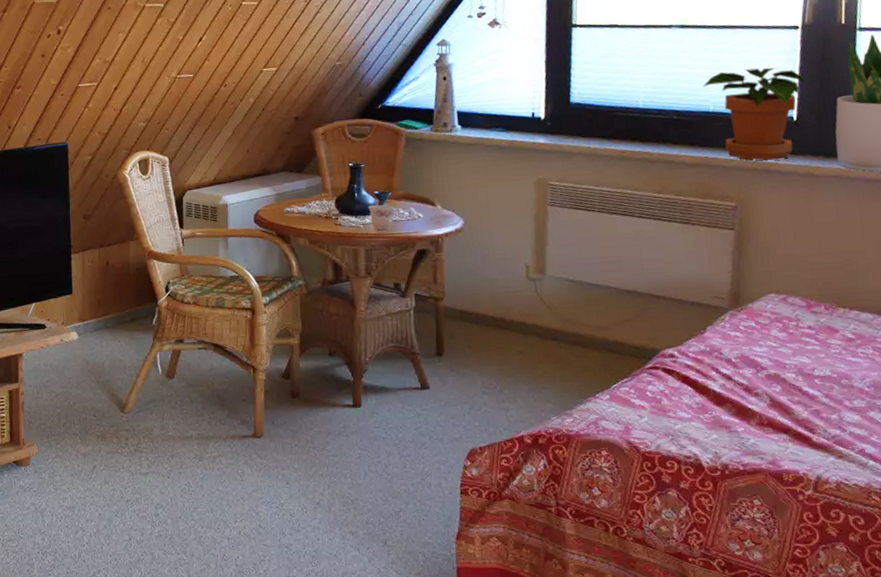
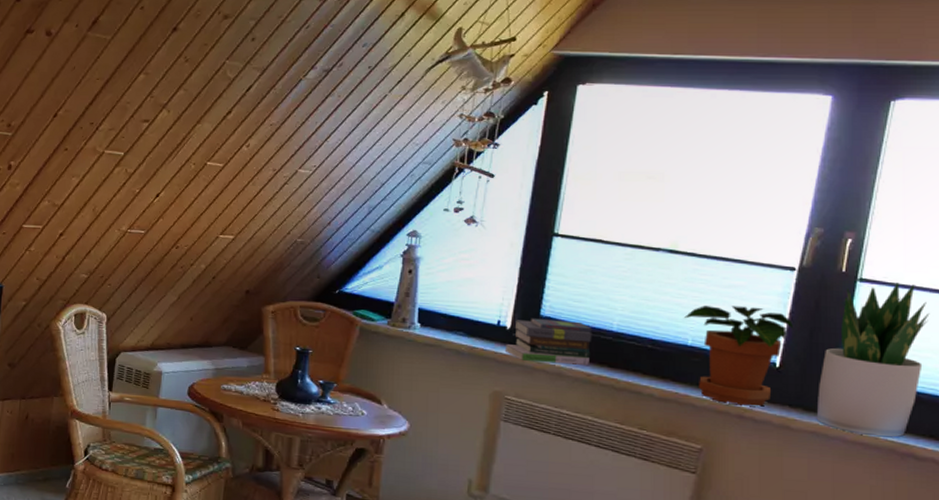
teacup: present [368,204,395,231] -> none [310,394,338,423]
books: none [542,103,622,148] -> present [504,318,592,365]

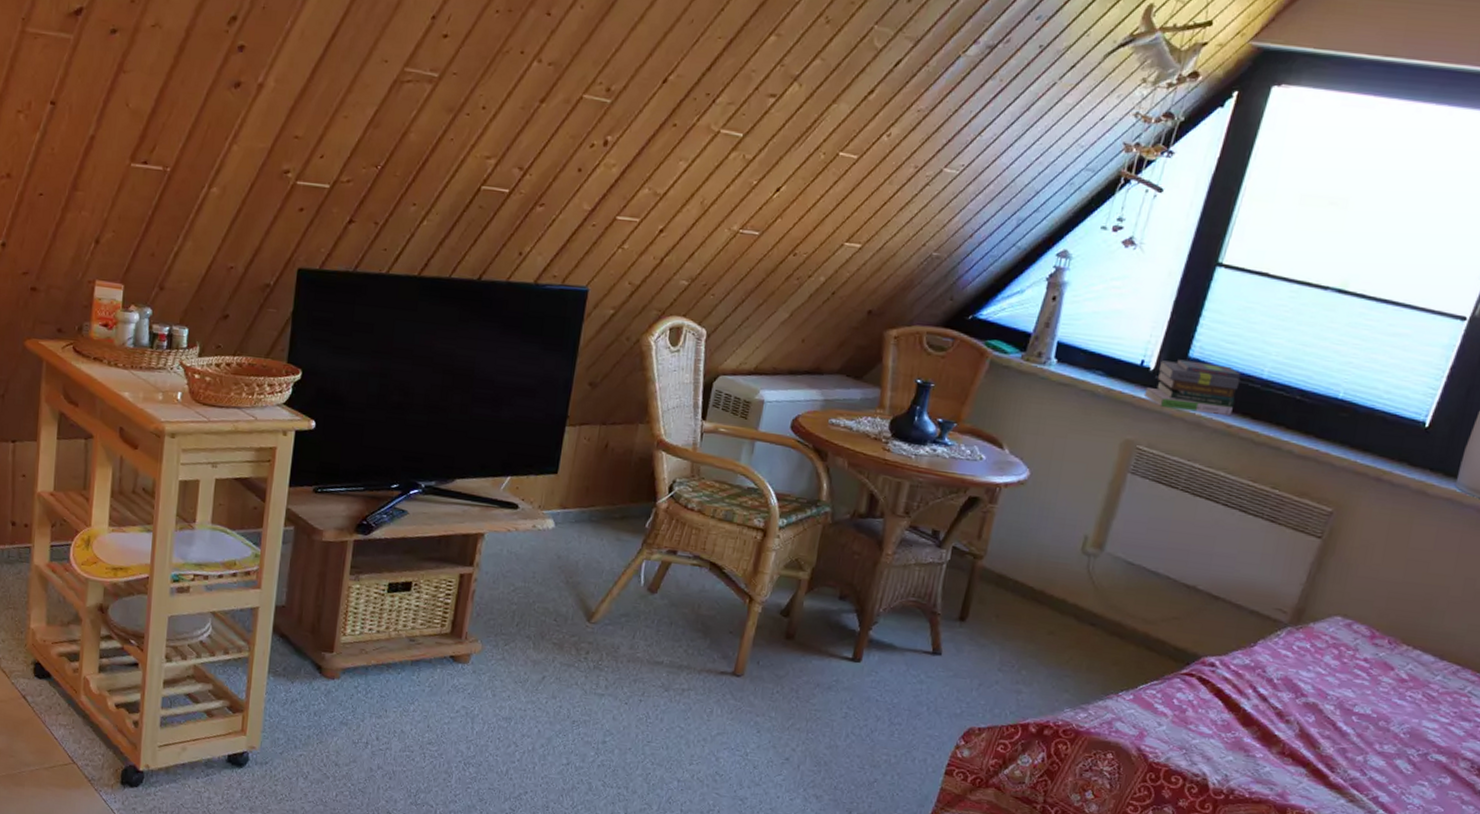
potted plant: present [684,306,794,407] -> none [1340,355,1452,469]

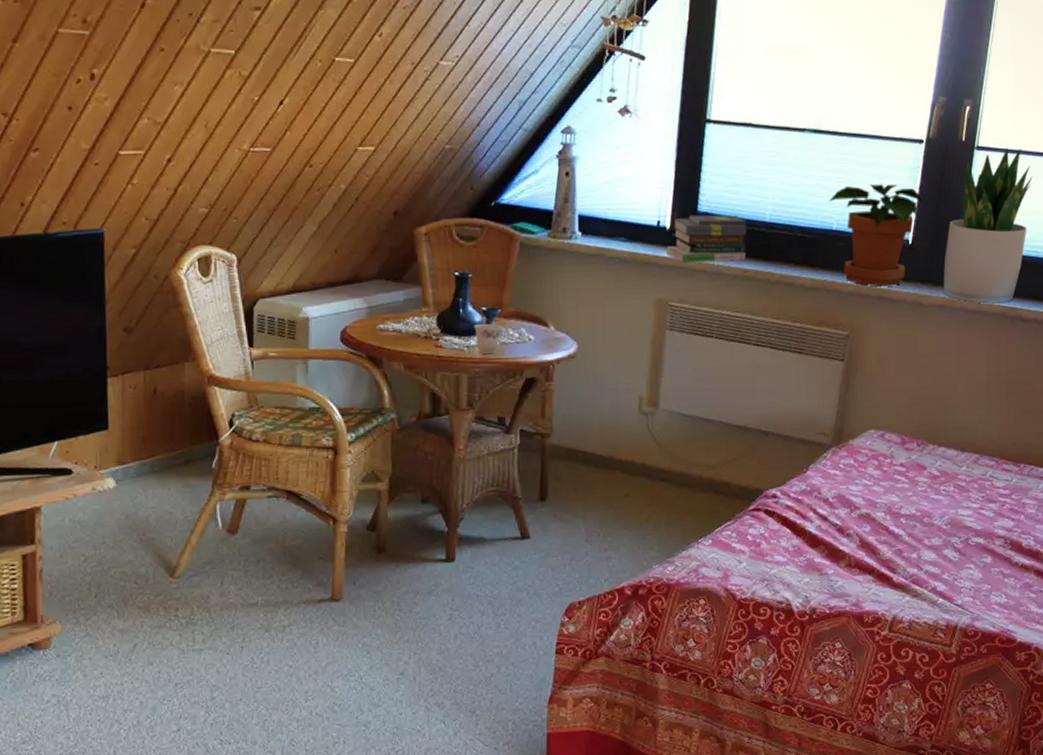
teacup: none [924,433,956,467] -> present [473,323,504,355]
potted plant: none [1340,355,1452,469] -> present [829,184,923,287]

